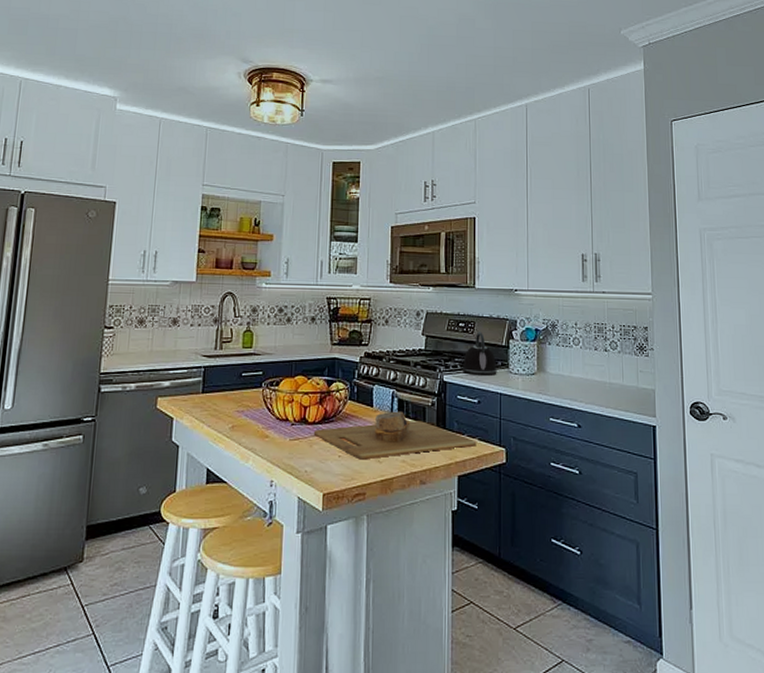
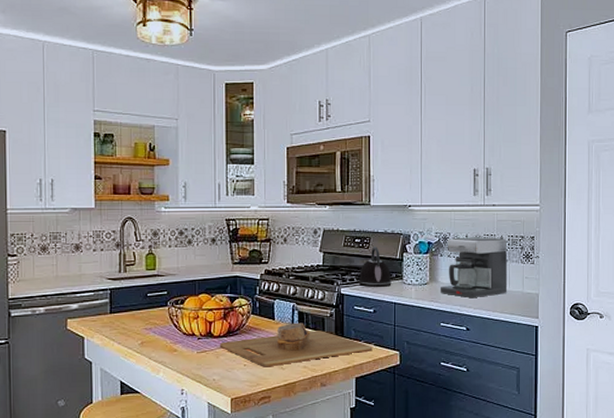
coffee maker: none [549,325,621,392] -> present [441,237,508,299]

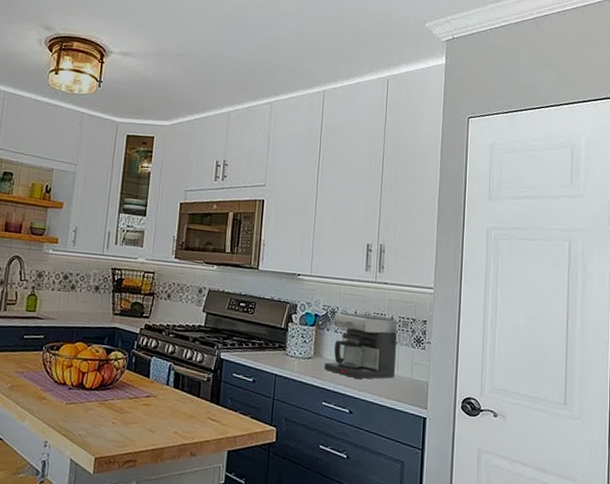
cutting board: present [220,322,373,367] -> none [90,383,248,428]
kettle: present [358,247,392,288] -> none [239,313,274,358]

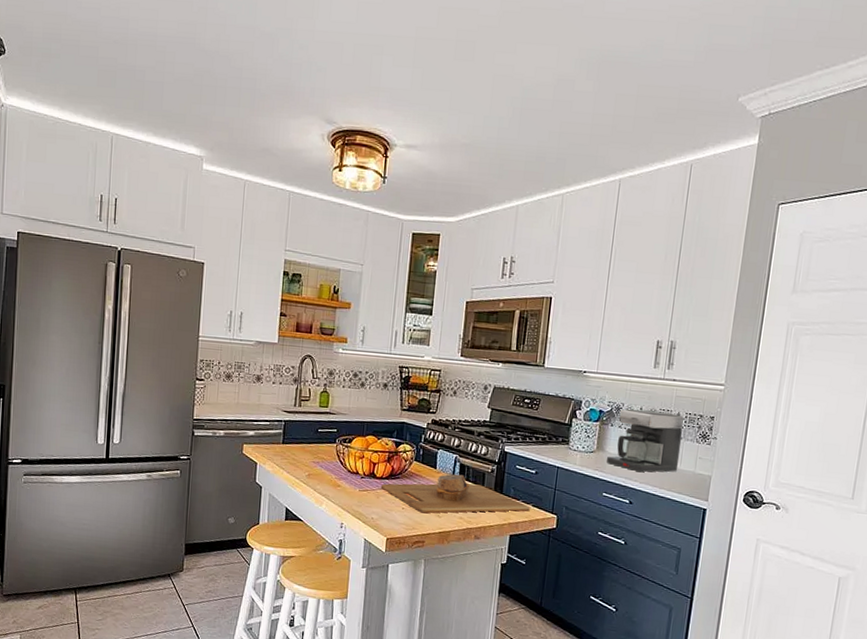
cutting board: none [90,383,248,428] -> present [381,474,530,514]

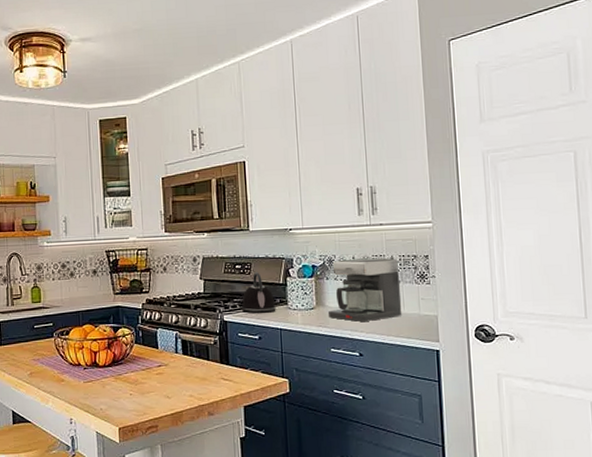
cutting board: present [381,474,530,514] -> none [106,351,260,397]
kettle: none [523,409,557,451] -> present [241,272,276,315]

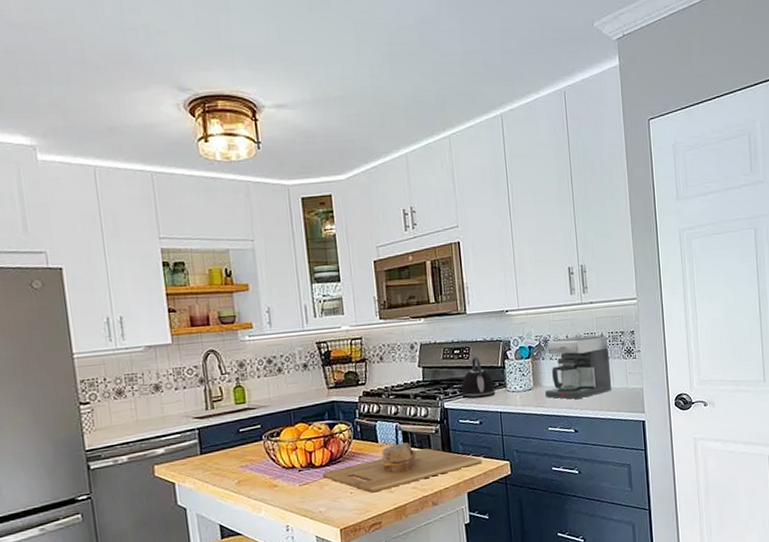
cutting board: none [106,351,260,397] -> present [323,442,482,493]

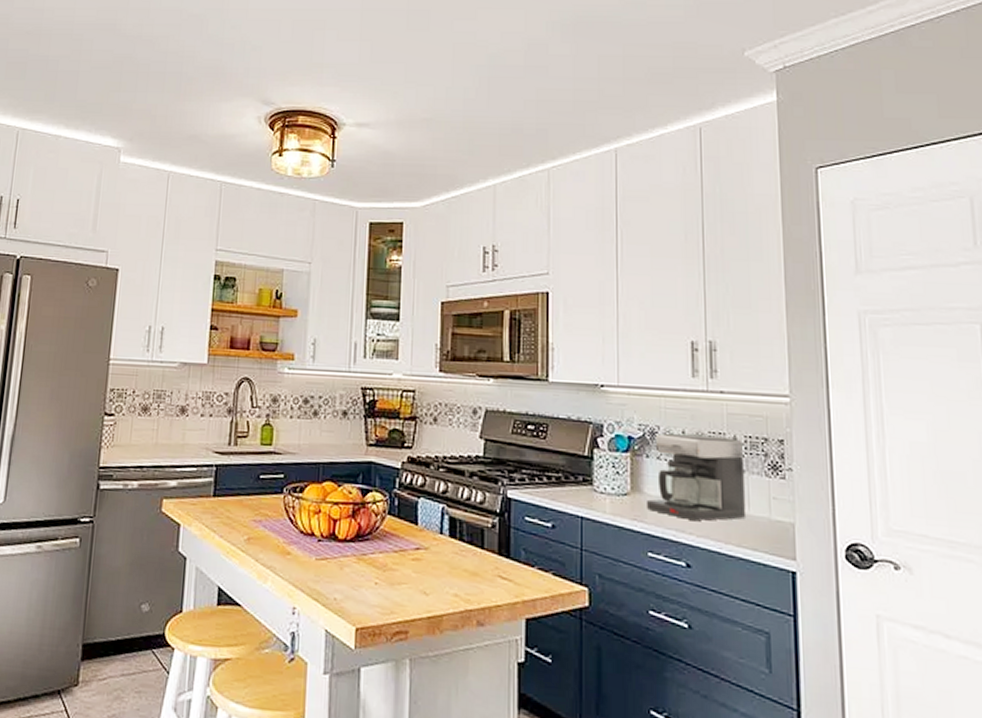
cutting board: present [323,442,482,493] -> none [346,531,550,590]
kettle: present [461,356,496,400] -> none [531,437,577,495]

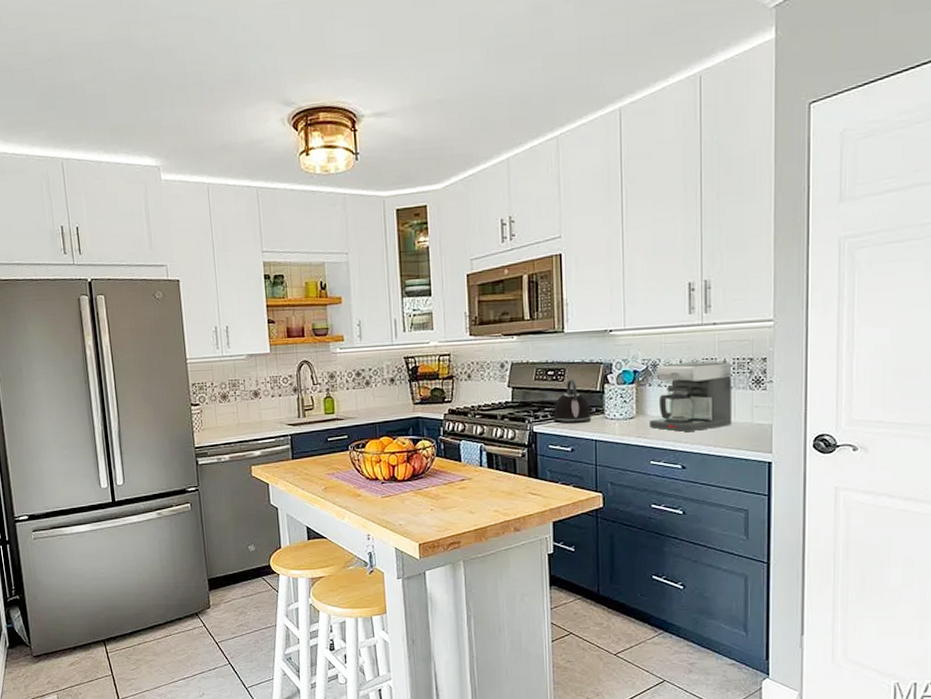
kettle: none [531,437,577,495] -> present [552,378,592,425]

